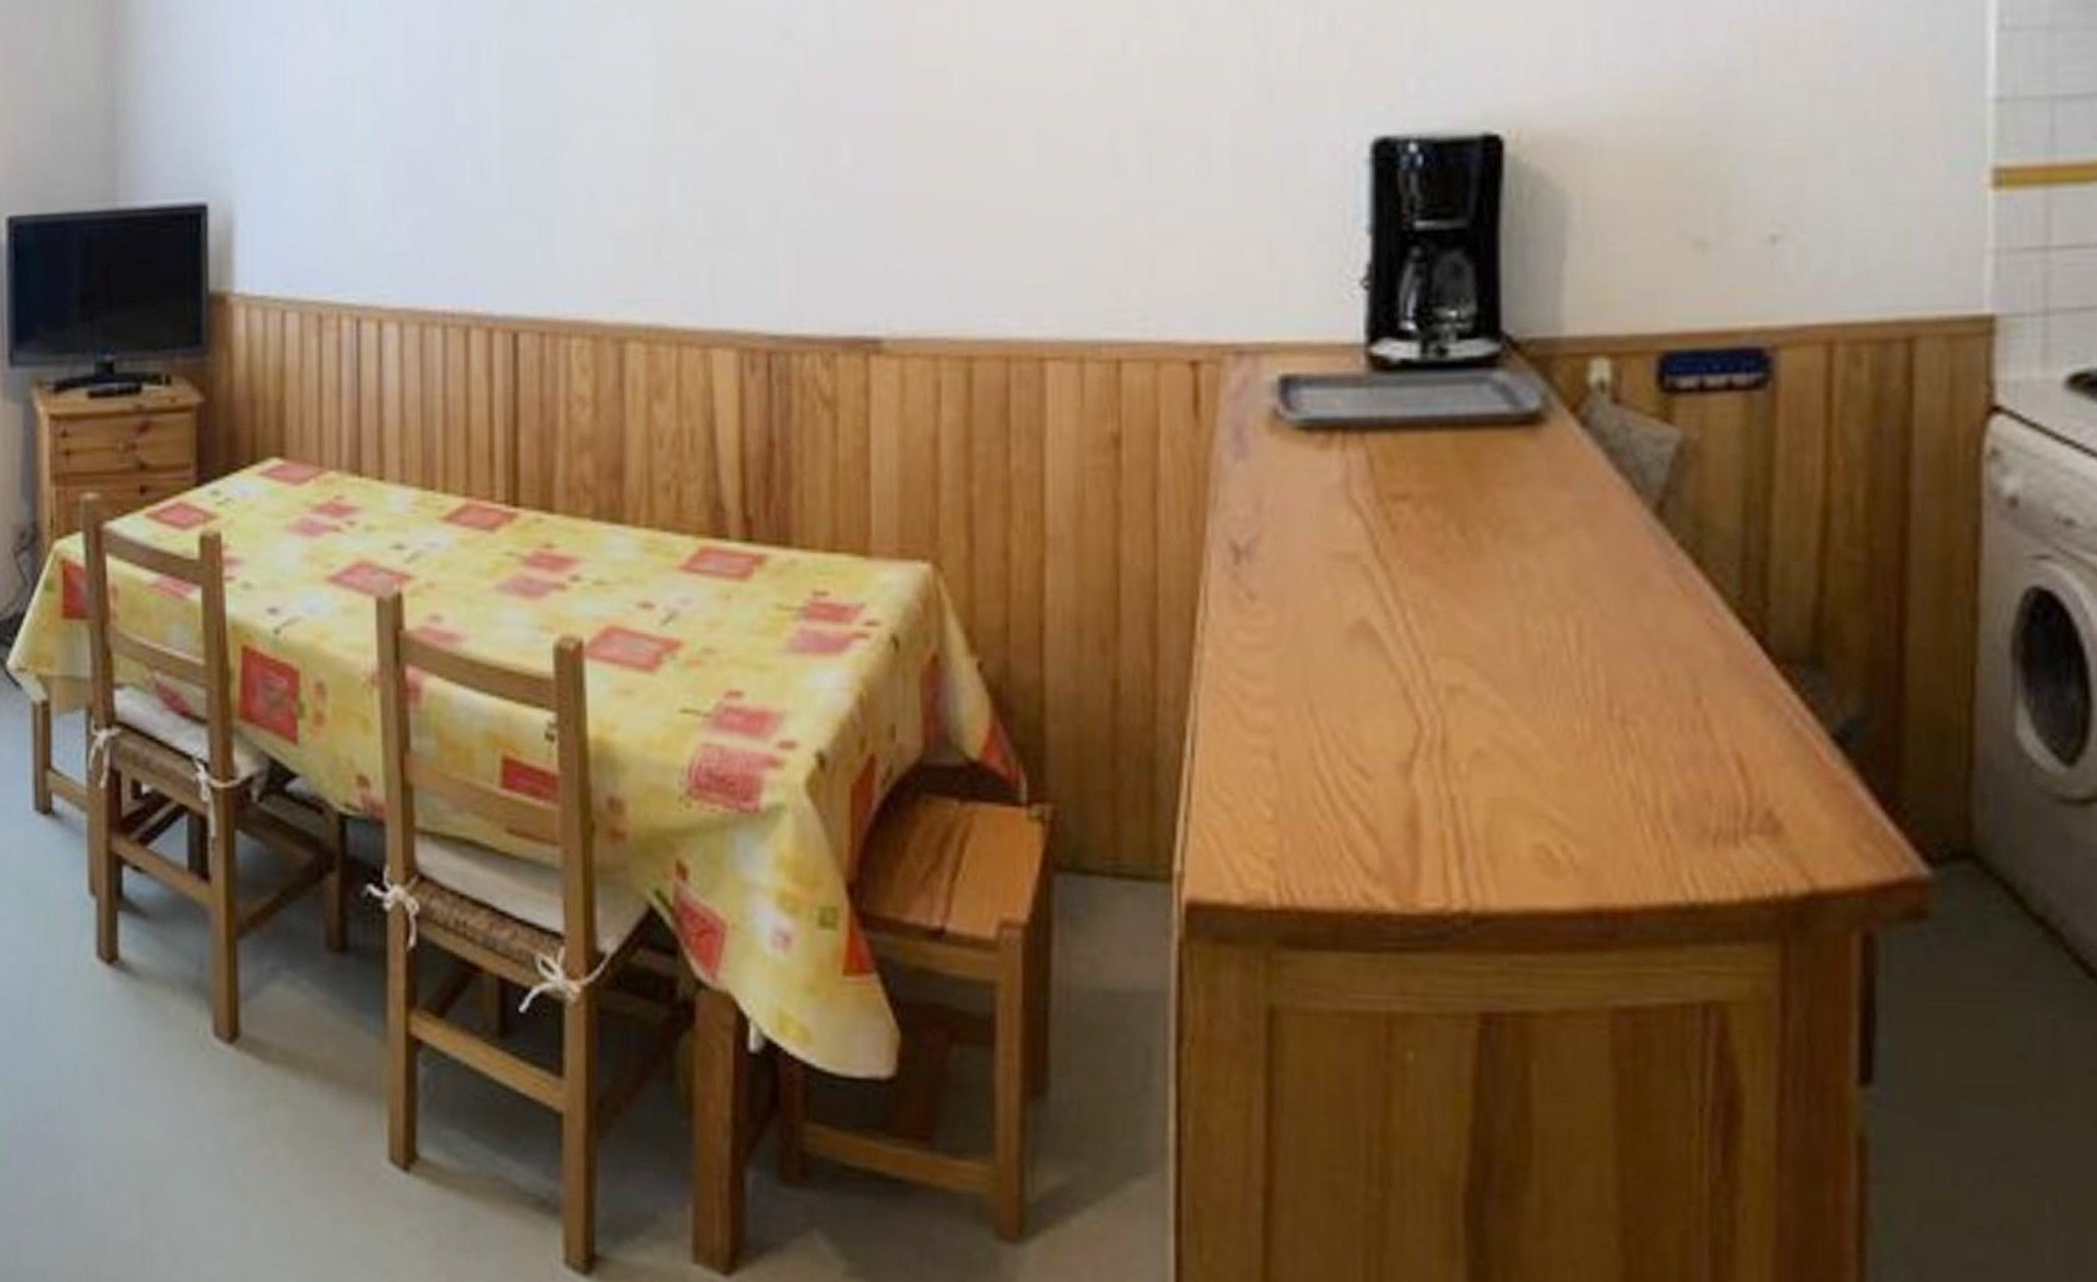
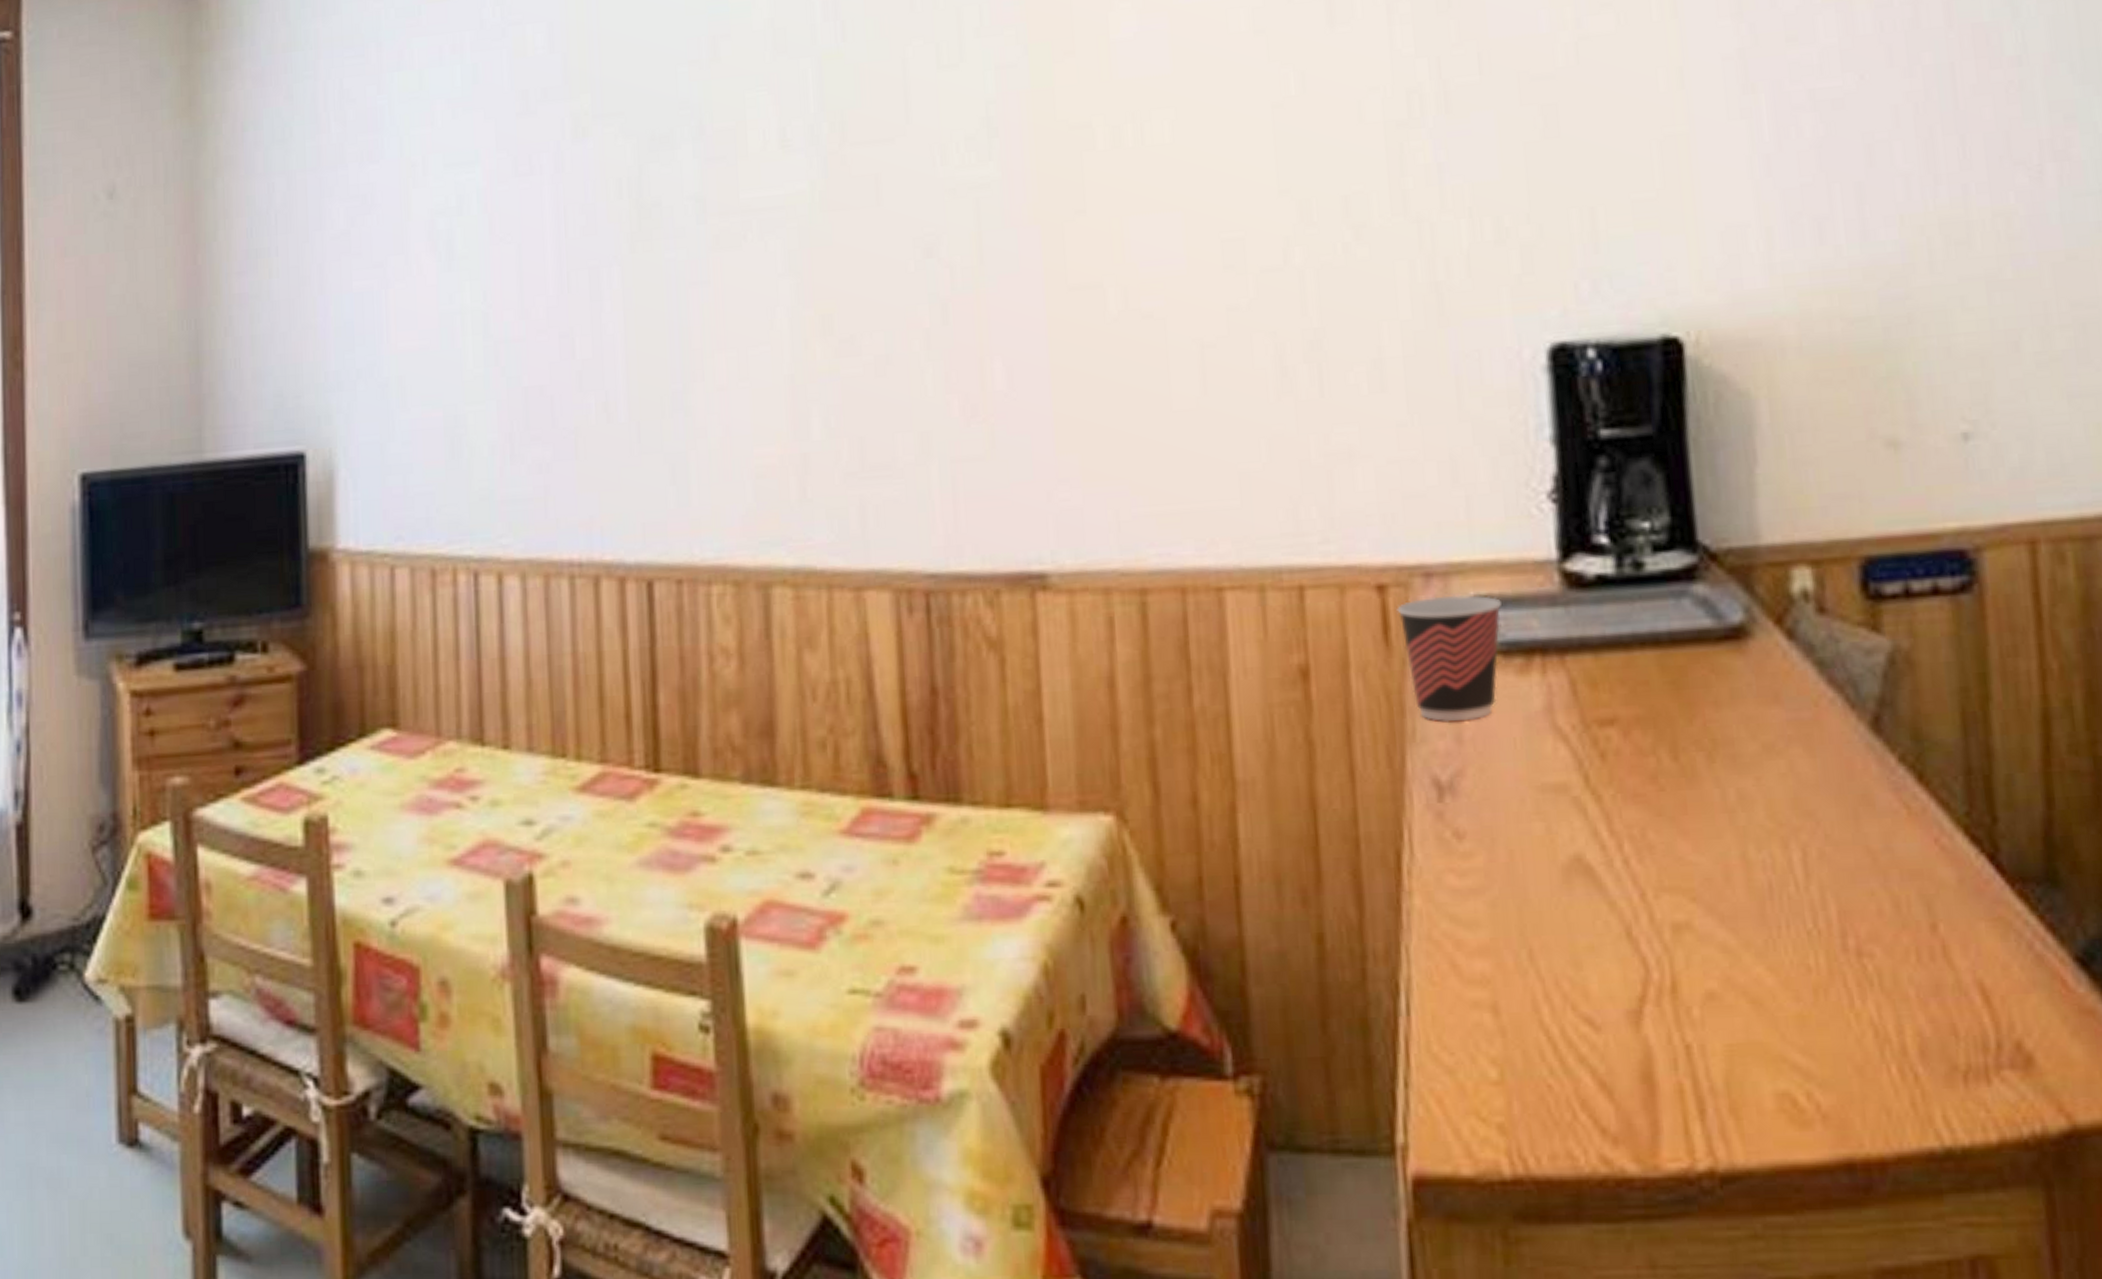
cup: none [1208,373,1309,491] -> present [1397,594,1503,722]

